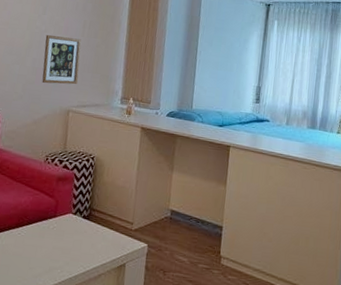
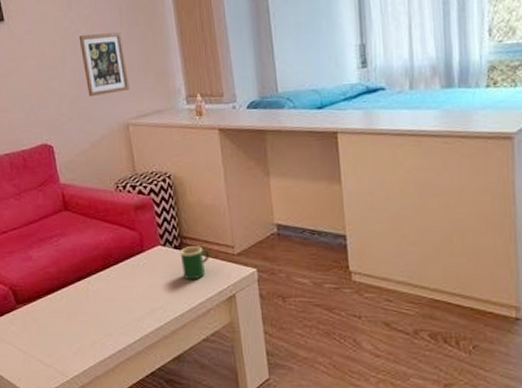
mug: none [85,218,112,247] -> present [180,246,209,280]

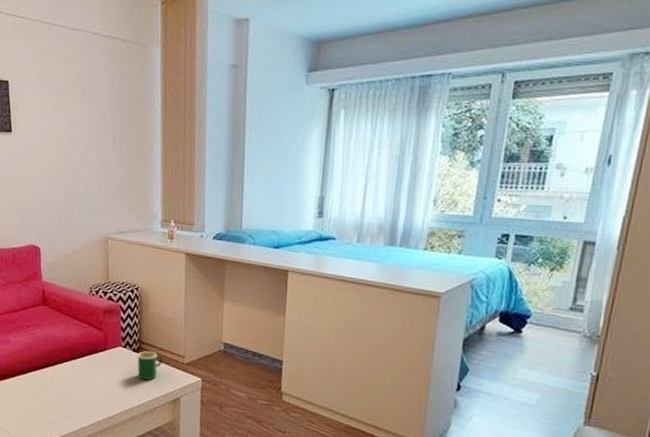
picture frame: present [79,32,130,96] -> none [75,153,114,210]

